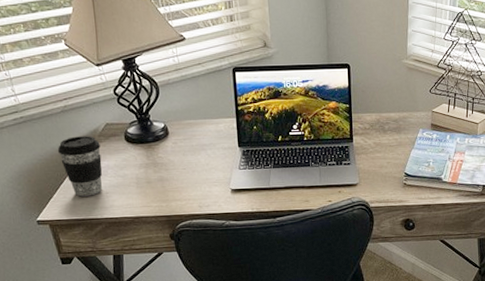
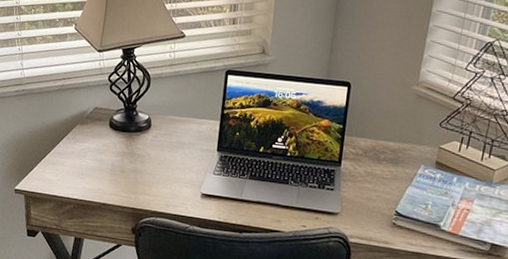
coffee cup: present [58,136,103,197] -> none [47,115,86,175]

